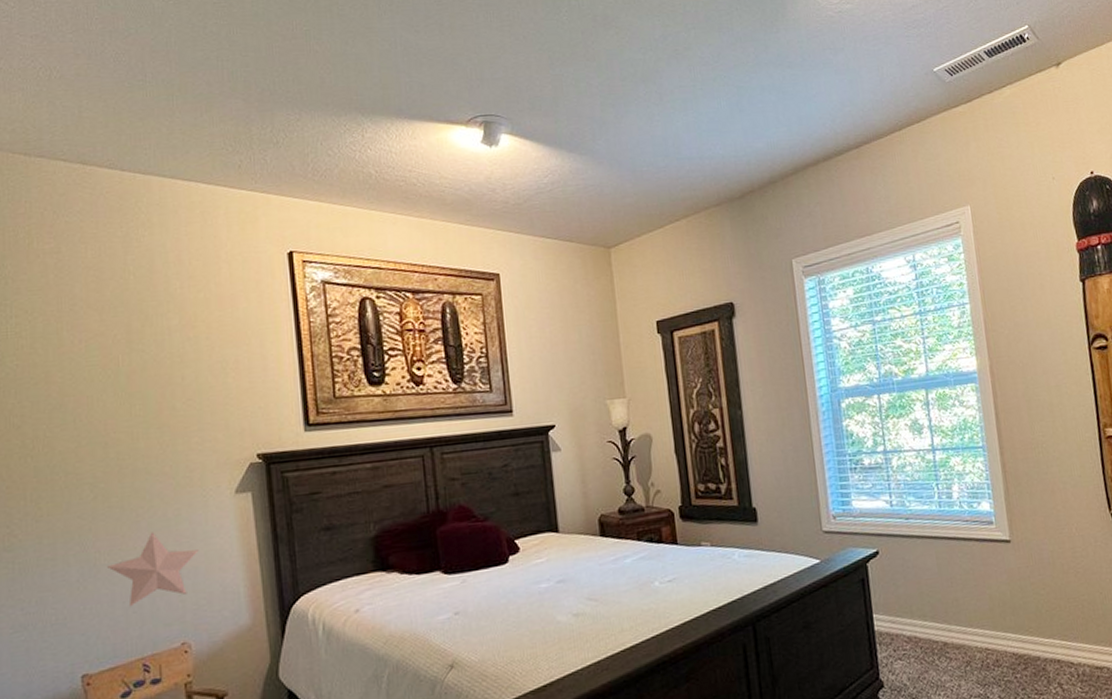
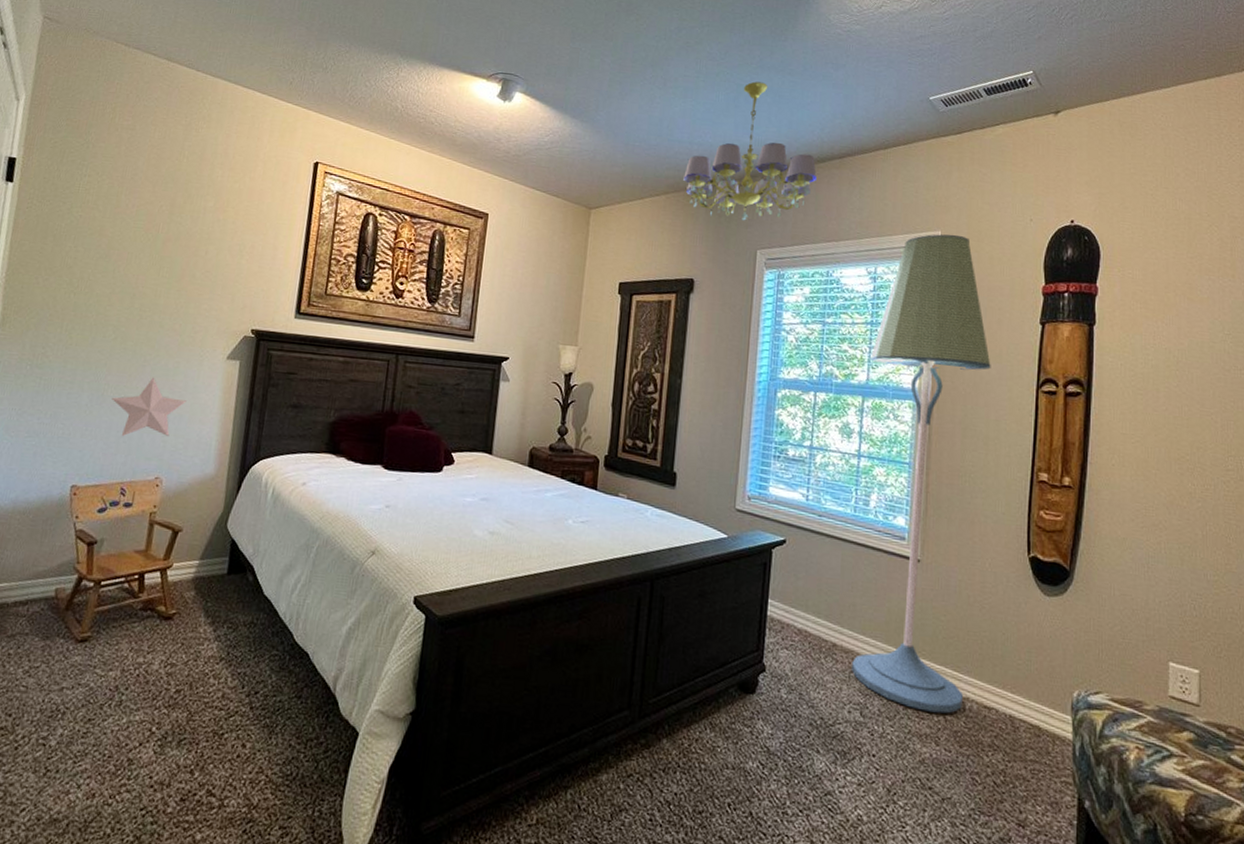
chandelier: none [700,80,838,233] -> present [683,81,817,221]
floor lamp: none [924,206,1076,687] -> present [852,234,991,714]

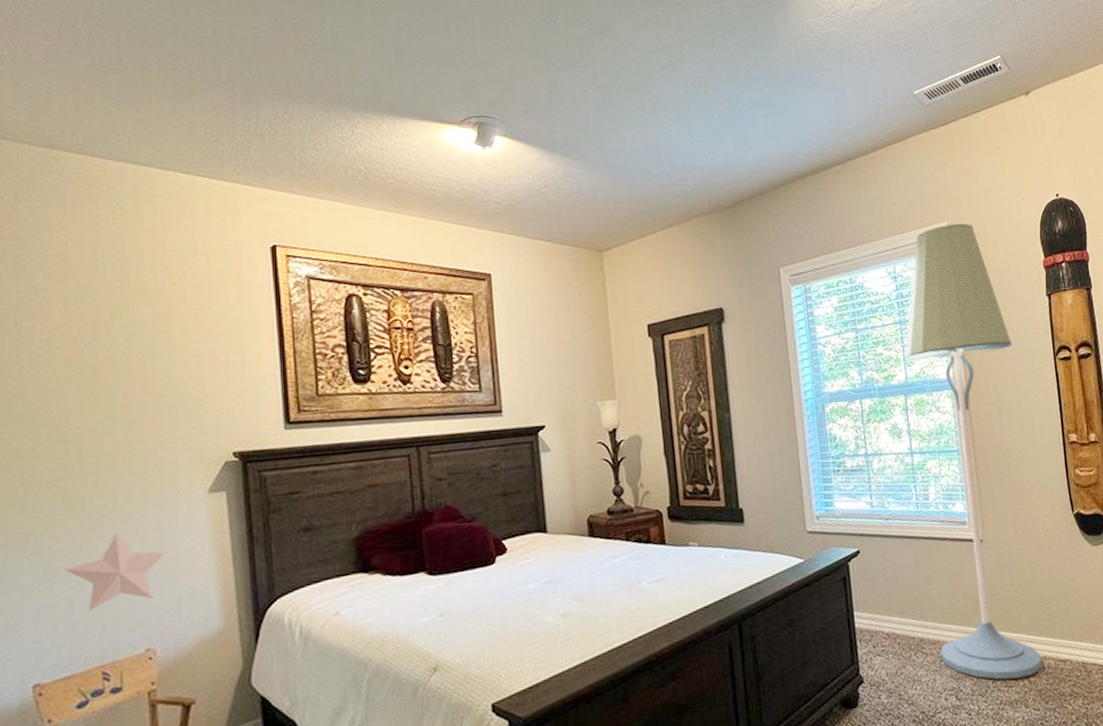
chandelier: present [683,81,817,221] -> none [692,95,824,240]

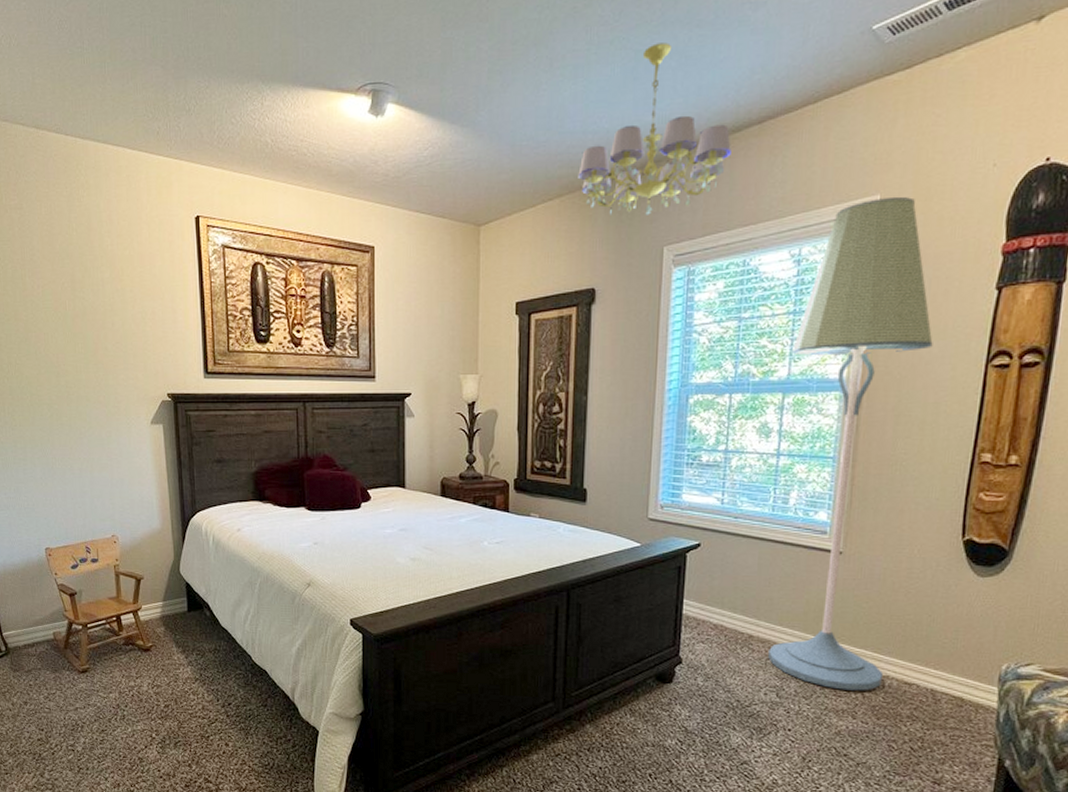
decorative star: present [65,533,167,612] -> none [61,447,124,503]
chandelier: none [692,95,824,240] -> present [578,42,731,215]

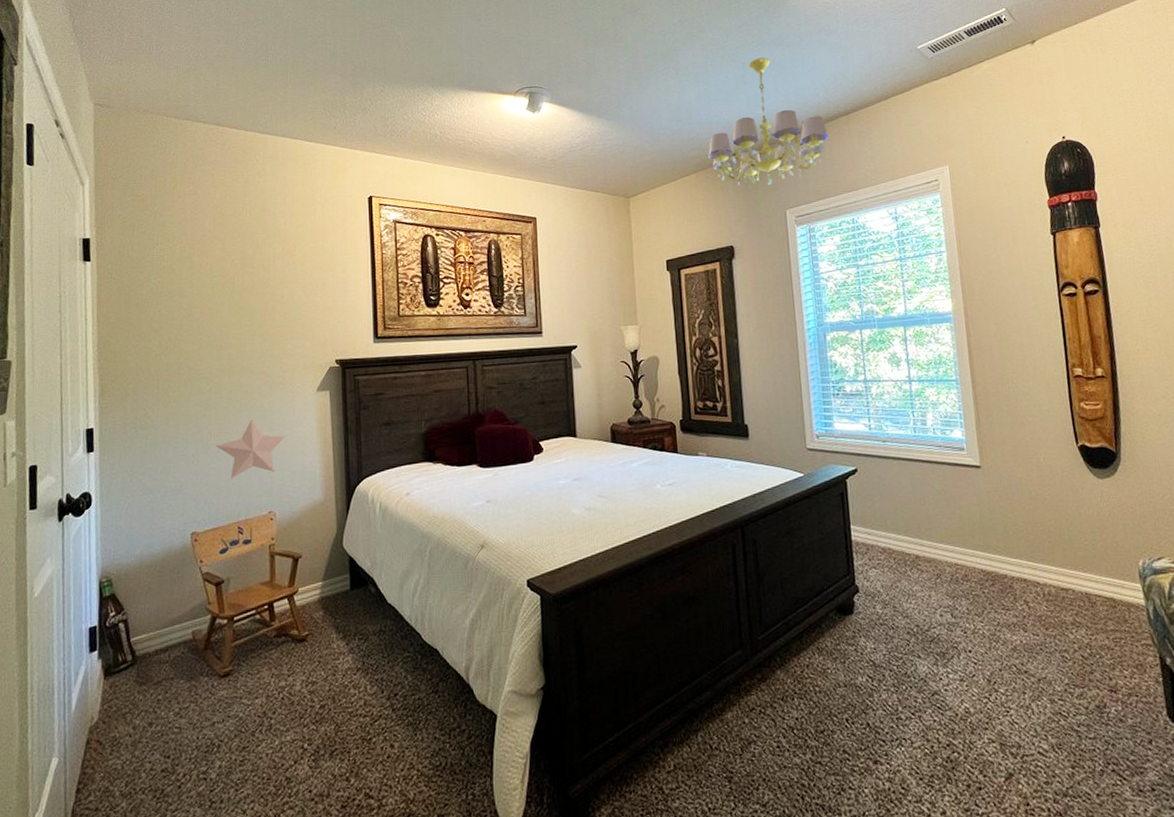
decorative star: none [61,447,124,503] -> present [216,419,286,480]
floor lamp: present [768,196,933,691] -> none [904,166,1042,603]

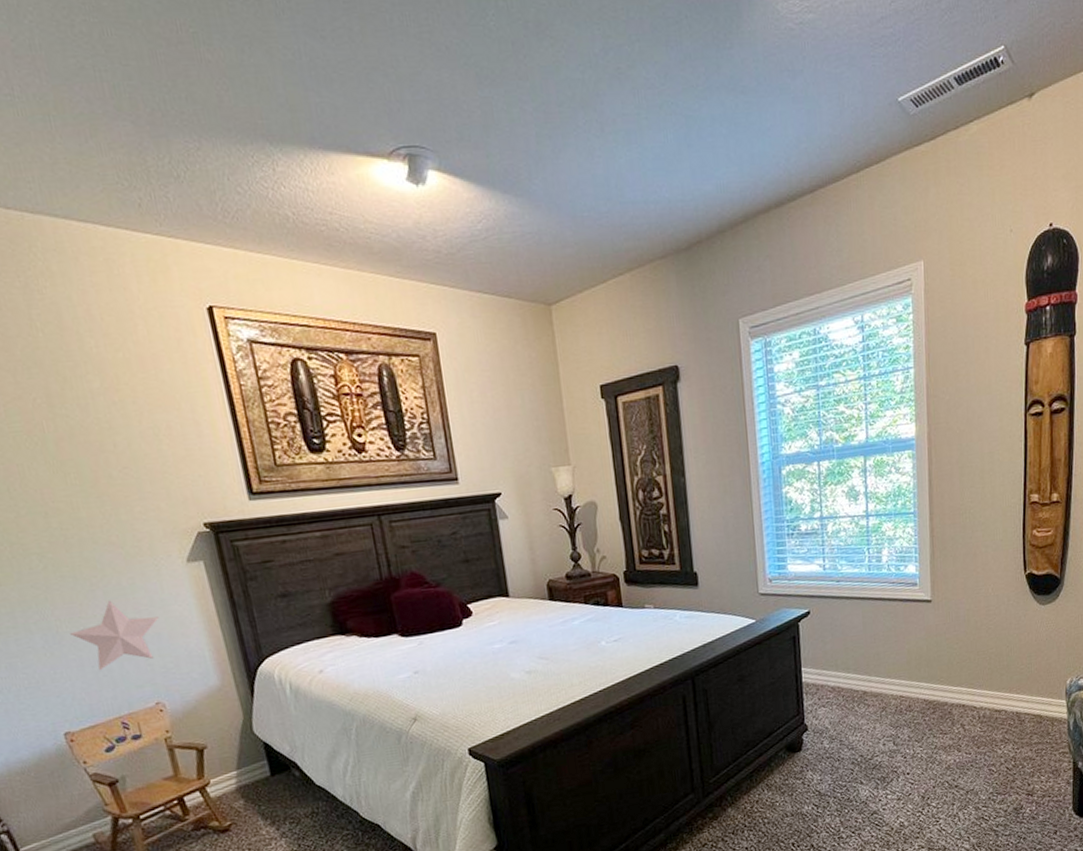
chandelier: present [708,57,829,186] -> none [645,108,789,289]

